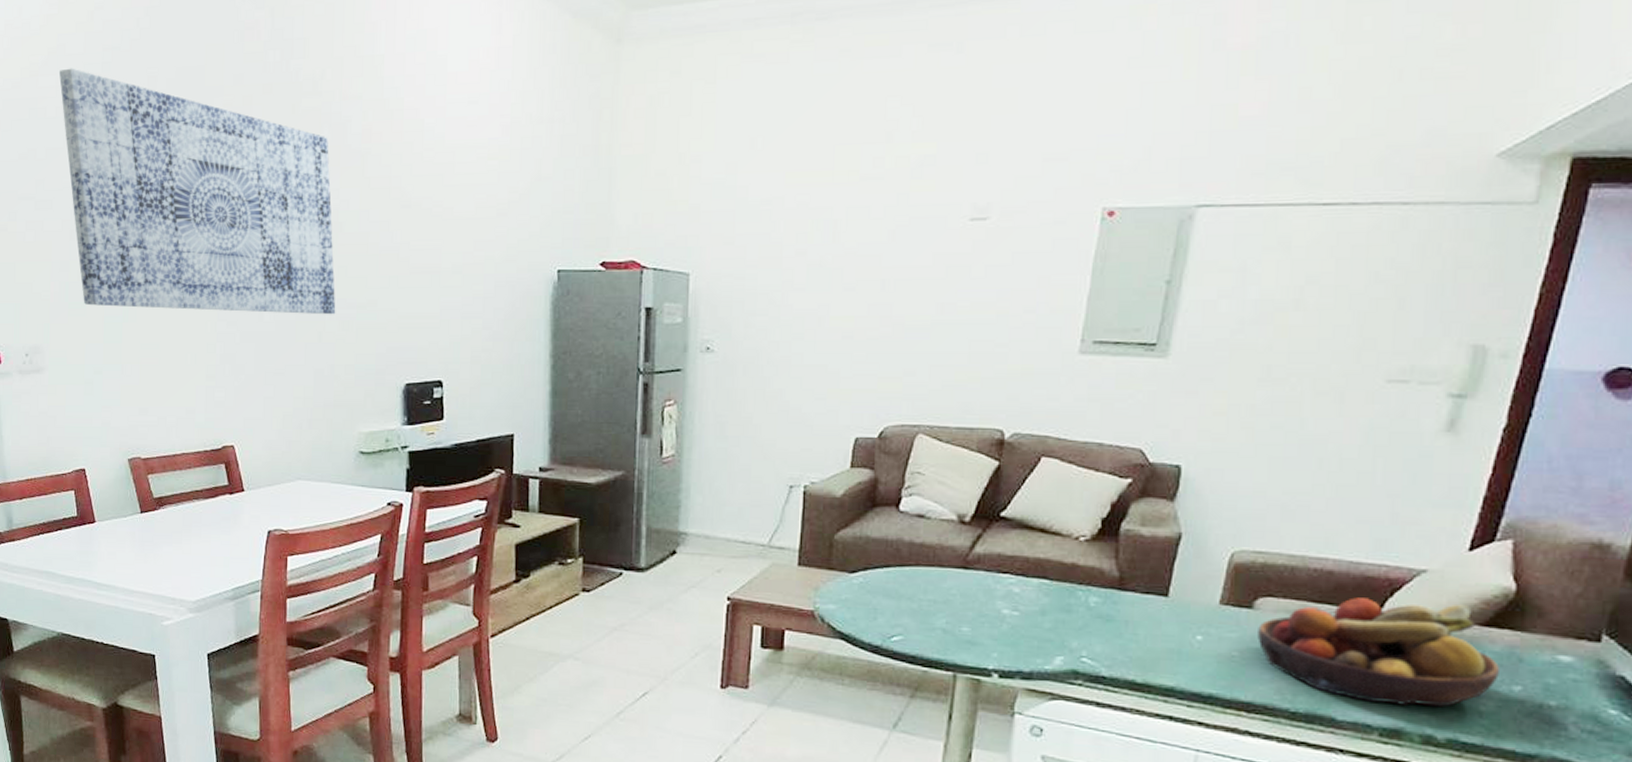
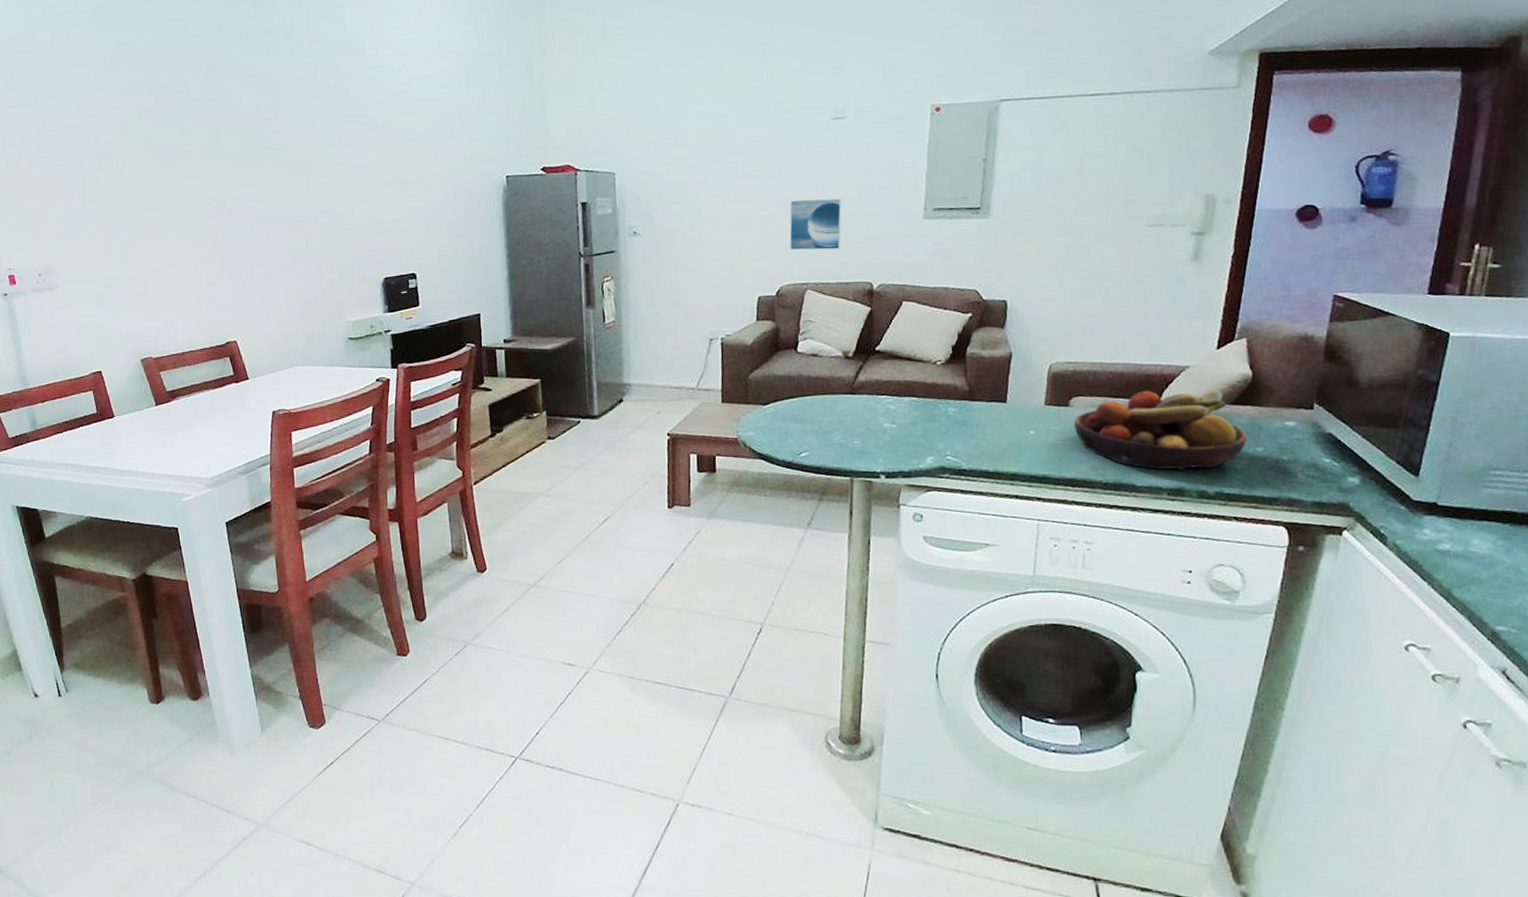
wall art: present [59,68,336,315] -> none [53,24,319,229]
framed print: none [901,320,973,386] -> present [789,198,842,250]

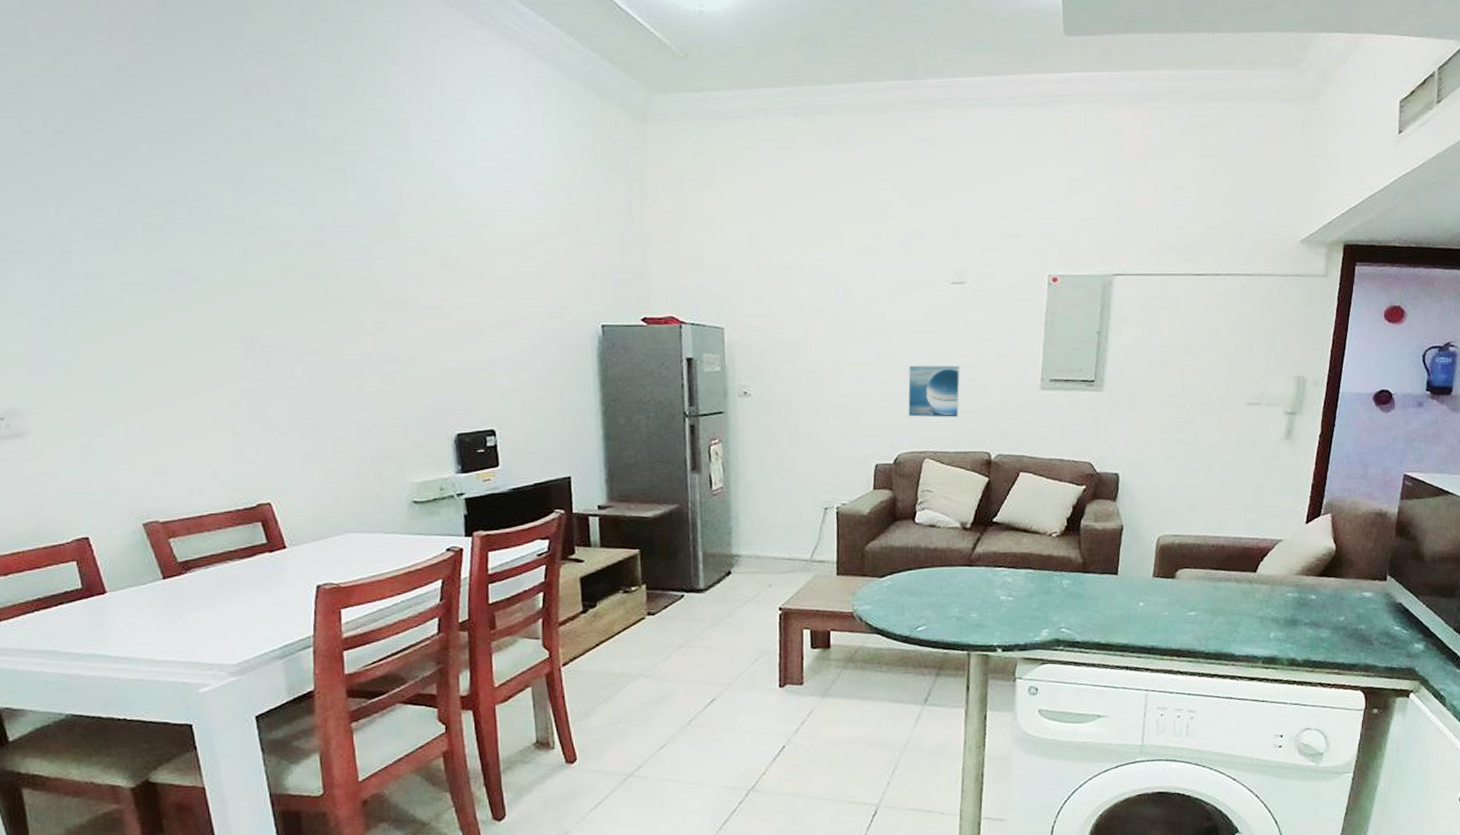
fruit bowl: present [1074,390,1247,470] -> none [1179,563,1331,639]

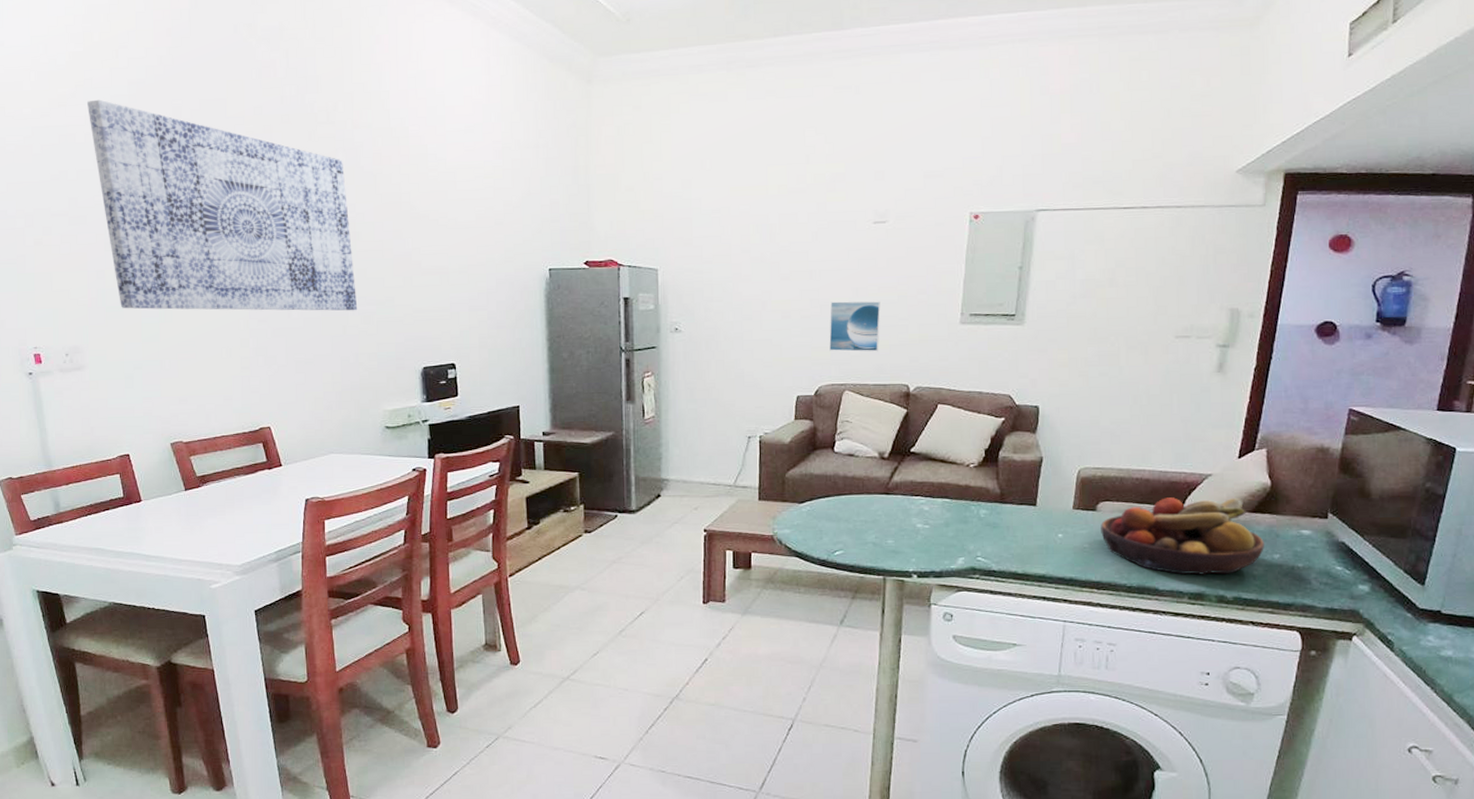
wall art: none [22,112,377,370] -> present [87,99,358,311]
fruit bowl: none [1179,563,1331,639] -> present [1101,497,1264,575]

